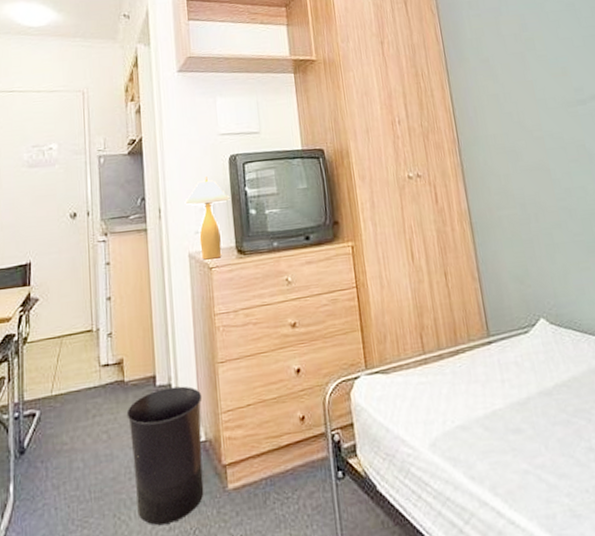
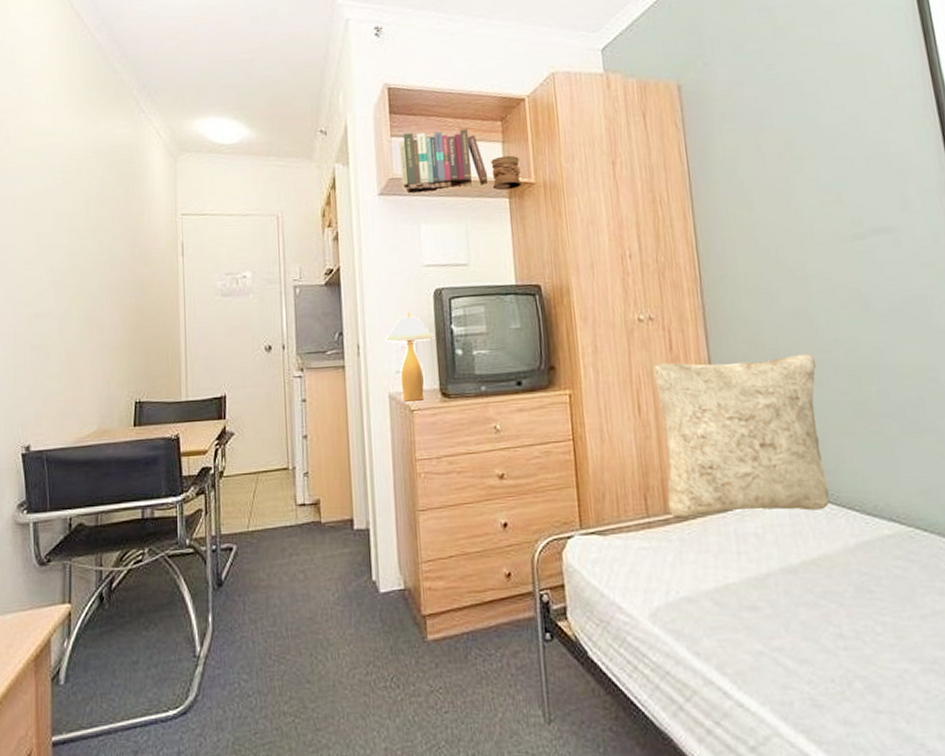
waste bin: present [126,386,204,525] -> none [323,532,403,668]
books: none [196,13,276,71] -> present [399,128,489,194]
decorative box: none [277,36,305,67] -> present [491,155,522,191]
pillow: none [423,201,574,354] -> present [653,353,830,519]

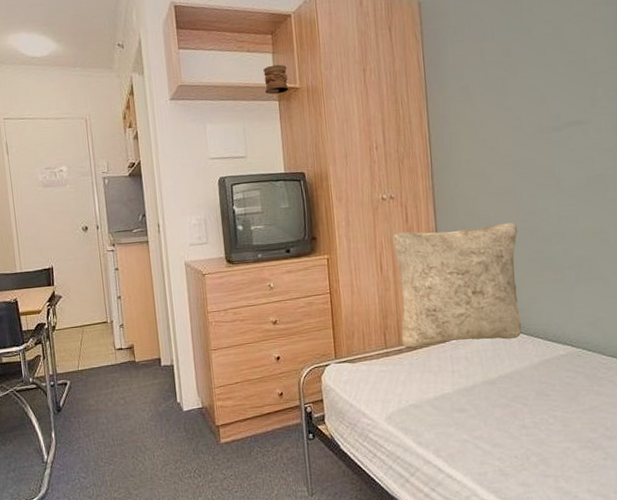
table lamp: present [385,312,434,402] -> none [180,196,220,268]
books: present [399,128,489,194] -> none [186,41,262,99]

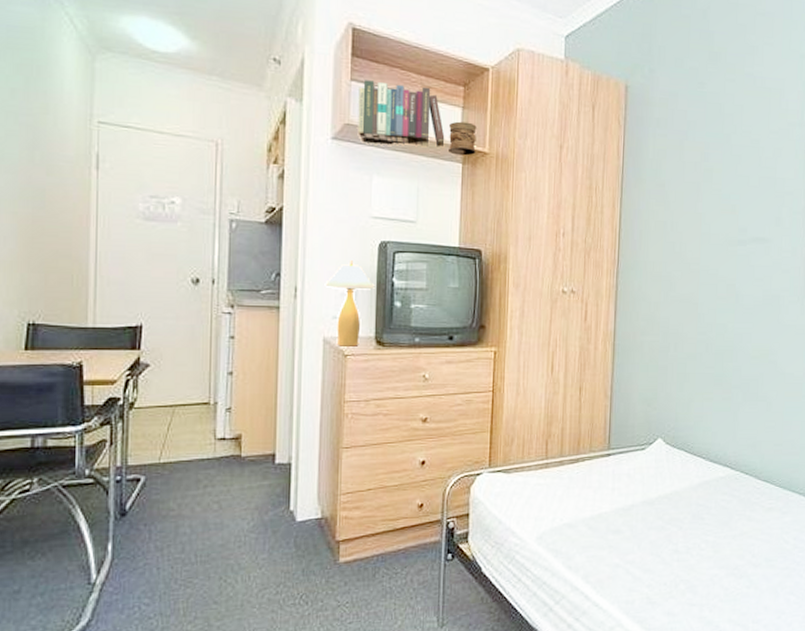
table lamp: none [180,196,220,268] -> present [325,260,375,347]
books: none [186,41,262,99] -> present [358,80,445,147]
pillow: present [393,221,522,349] -> none [564,331,695,461]

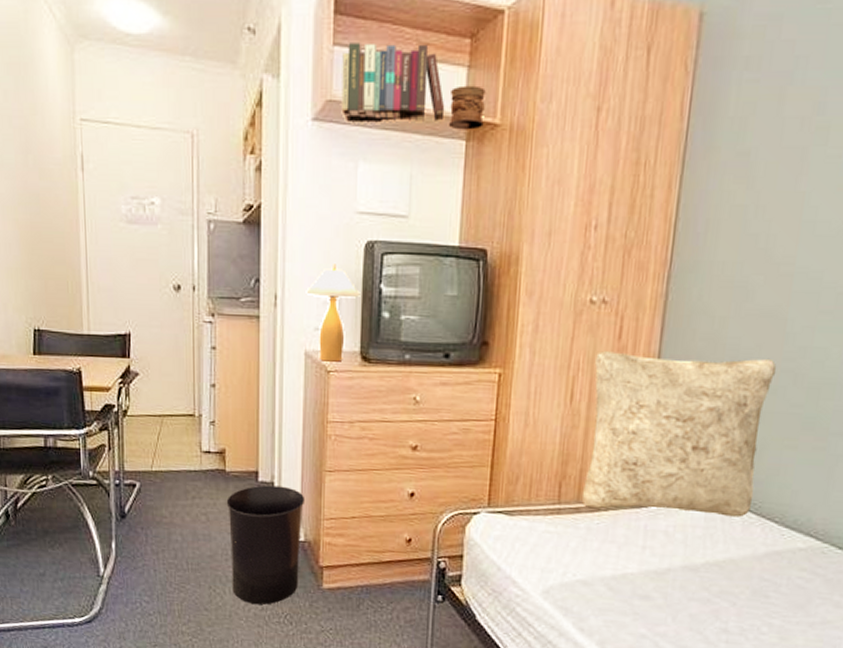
waste bin: none [241,466,323,589] -> present [226,485,306,605]
pillow: none [564,331,695,461] -> present [581,351,777,518]

